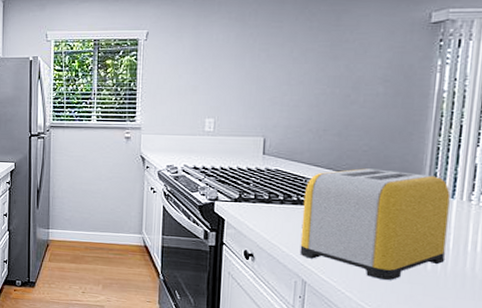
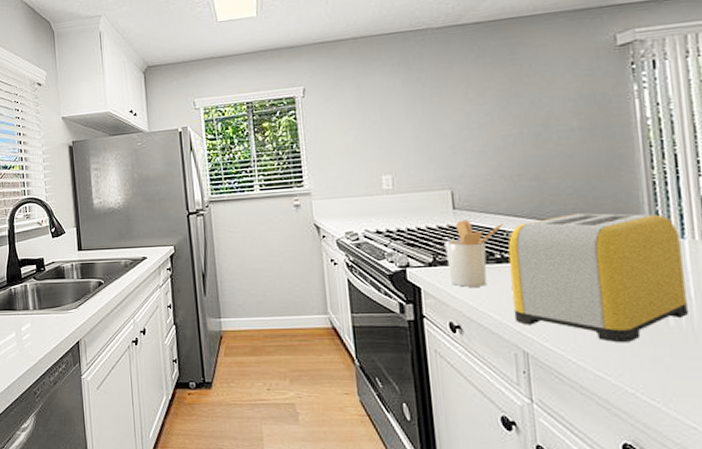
utensil holder: none [250,164,304,223] -> present [444,220,504,287]

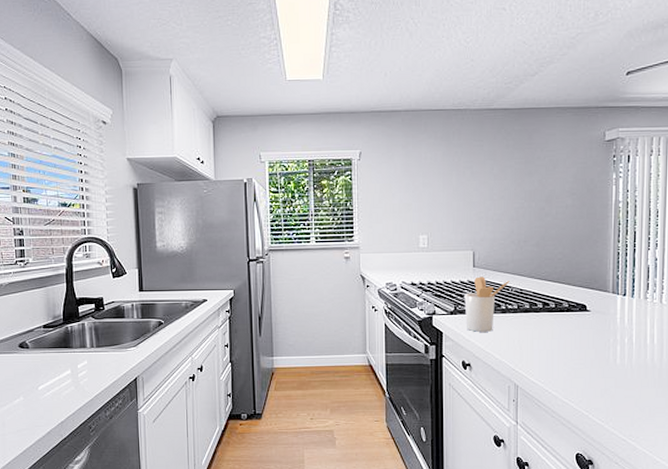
toaster: present [508,213,688,342] -> none [511,275,631,376]

